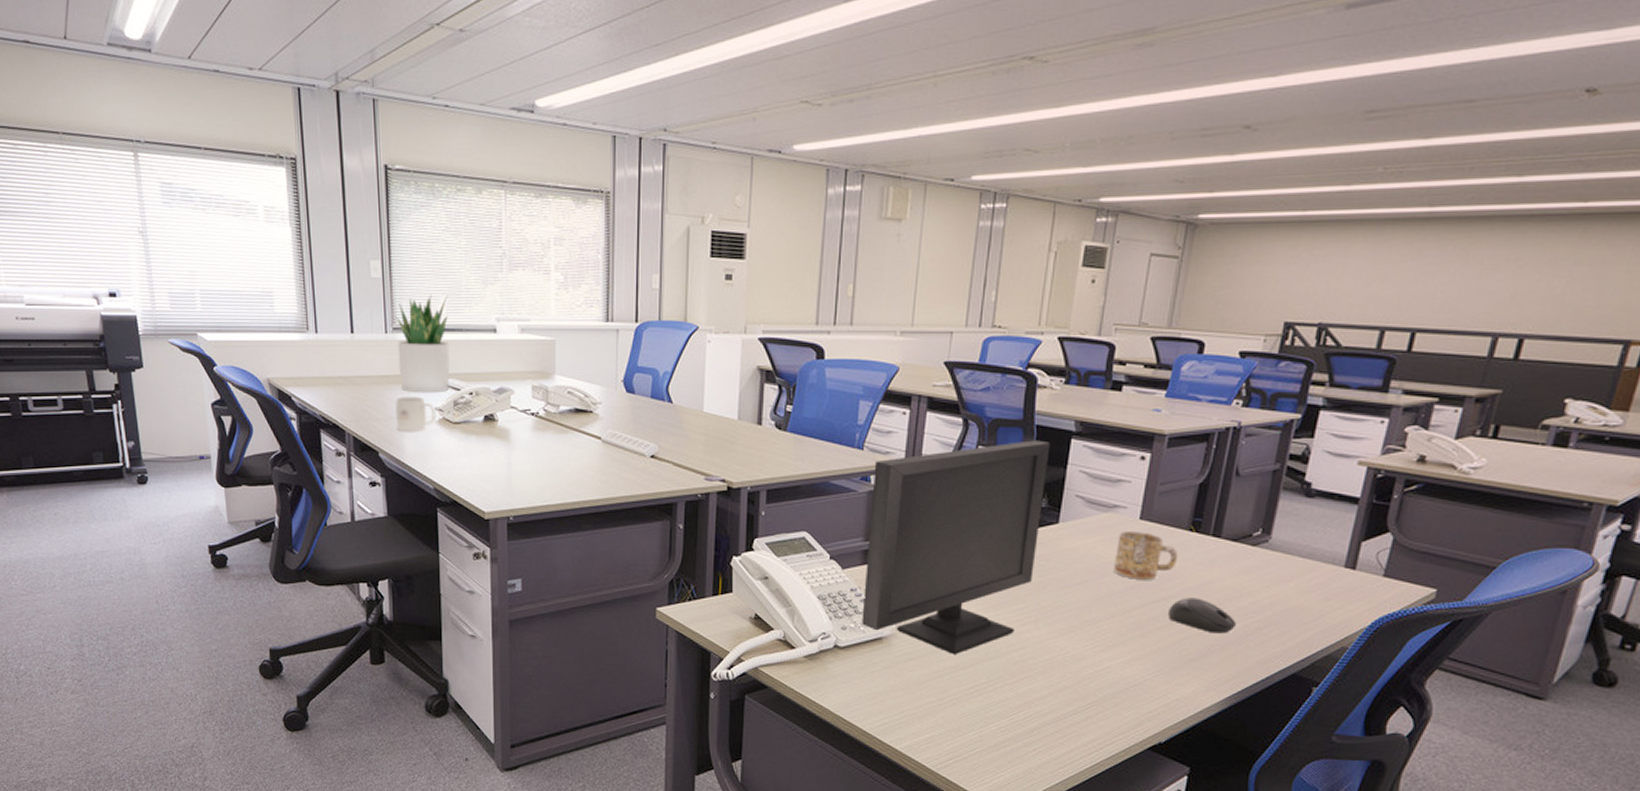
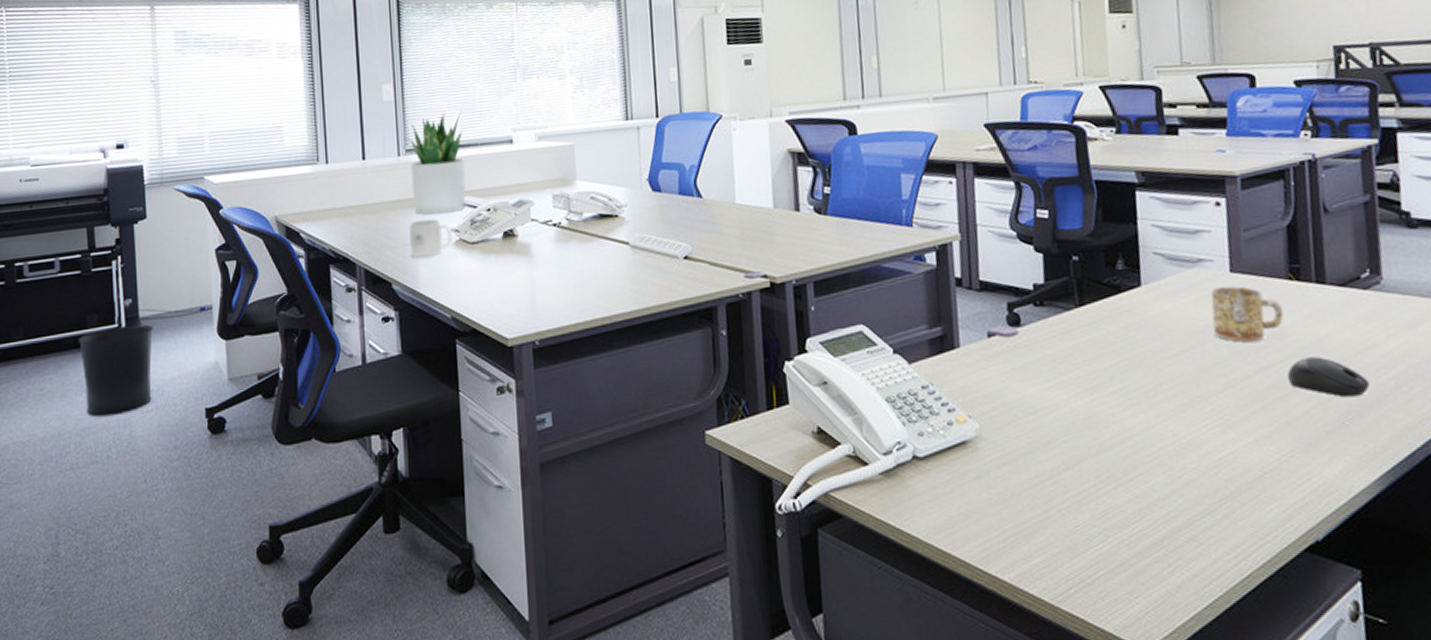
waste bin: none [86,465,158,544] -> present [78,324,154,418]
computer monitor: present [862,440,1050,654] -> none [926,196,1125,453]

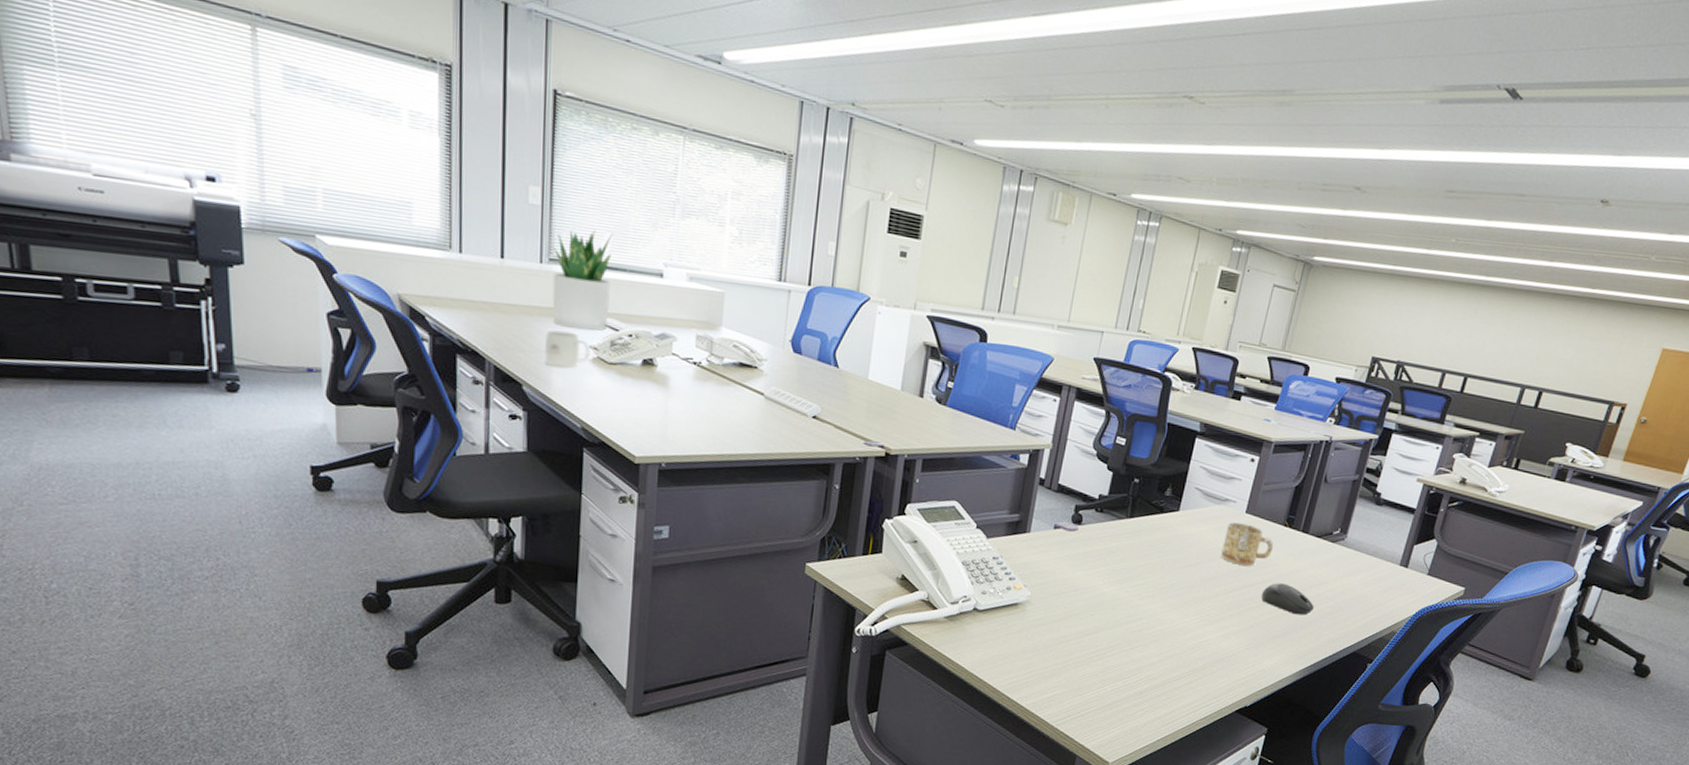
waste bin: present [78,324,154,418] -> none [159,368,252,457]

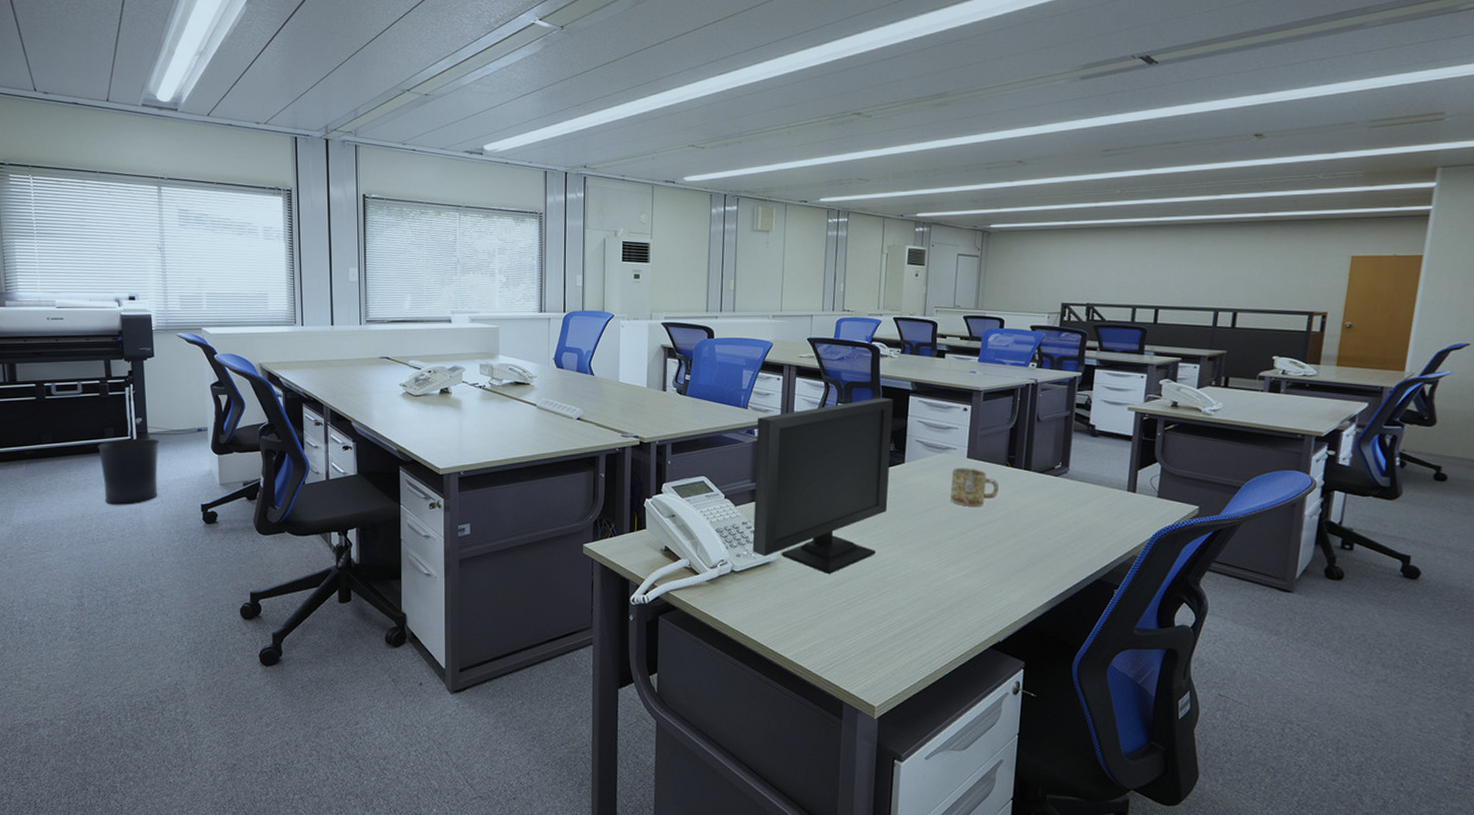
waste bin: none [159,368,252,457] -> present [97,438,160,506]
mug: present [545,329,590,369] -> none [367,375,400,405]
planter: present [552,230,613,331] -> none [368,293,412,373]
computer monitor: none [1000,435,1178,622] -> present [752,398,894,574]
computer mouse: present [1261,583,1314,616] -> none [995,520,1049,548]

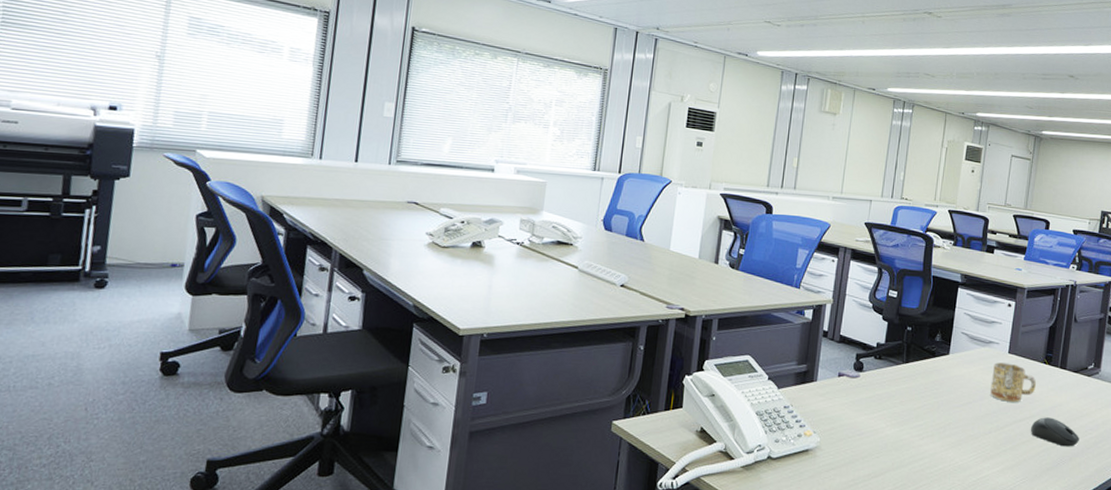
waste bin: present [97,438,160,506] -> none [33,268,120,349]
computer monitor: present [752,398,894,574] -> none [792,287,943,464]
computer mouse: none [995,520,1049,548] -> present [1030,417,1079,447]

